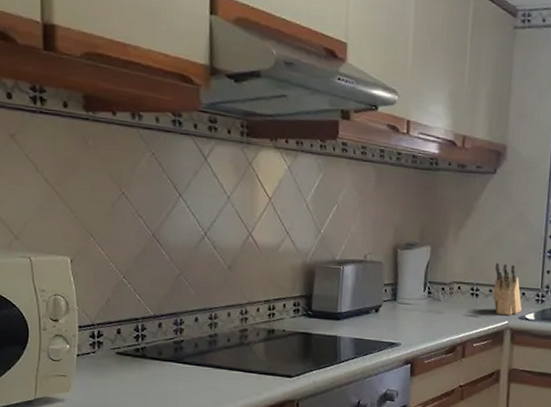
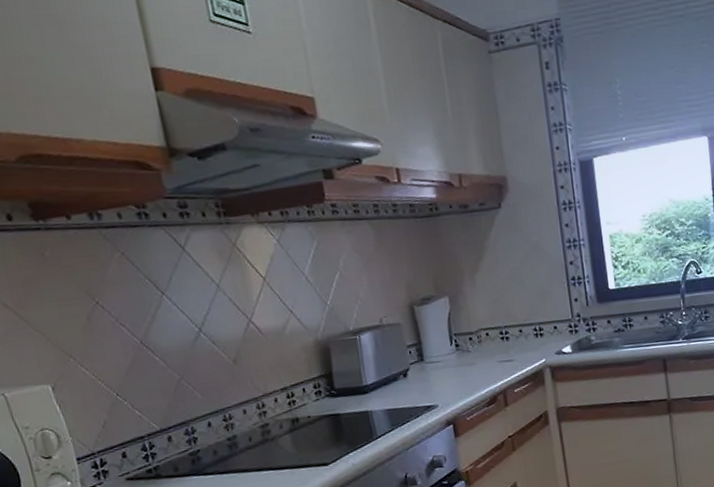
knife block: present [492,263,522,315] -> none [520,299,557,354]

